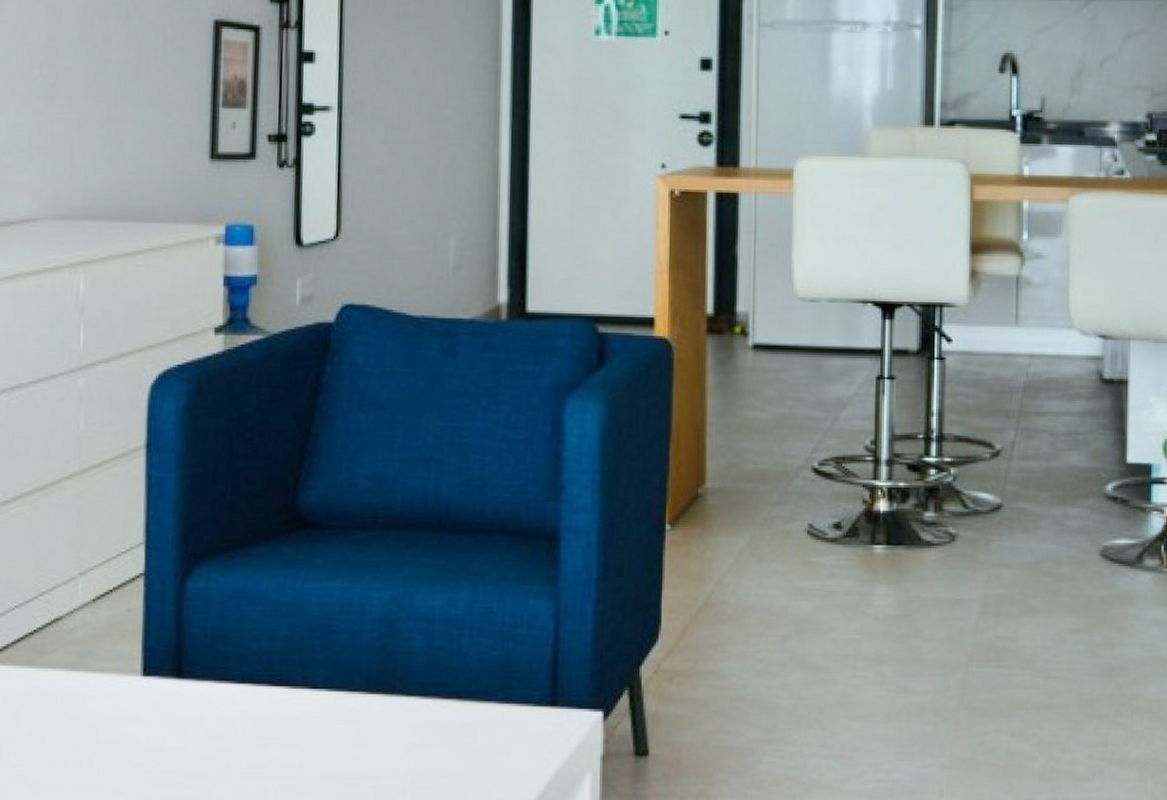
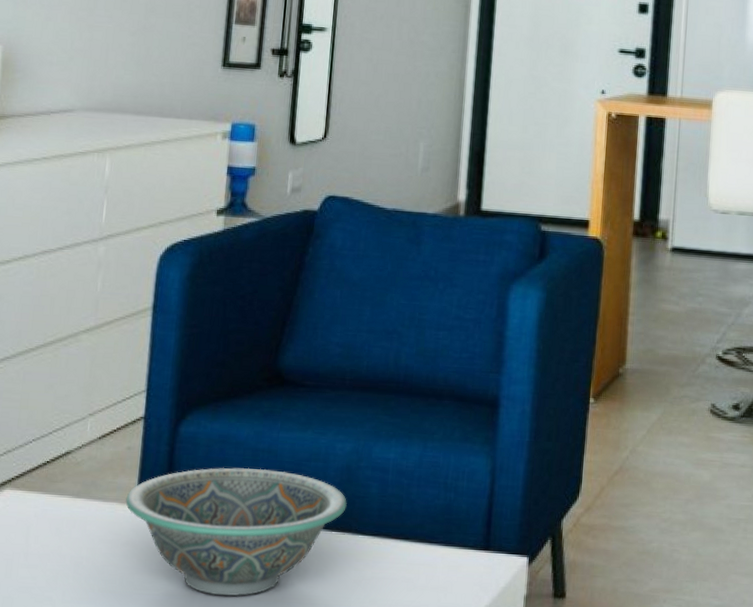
decorative bowl: none [129,625,388,774] -> present [125,467,347,596]

